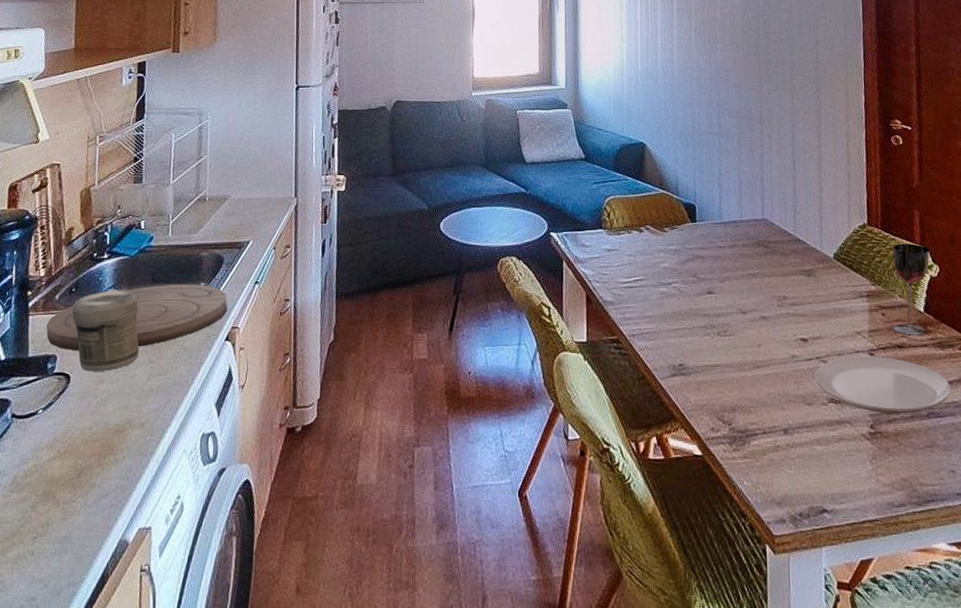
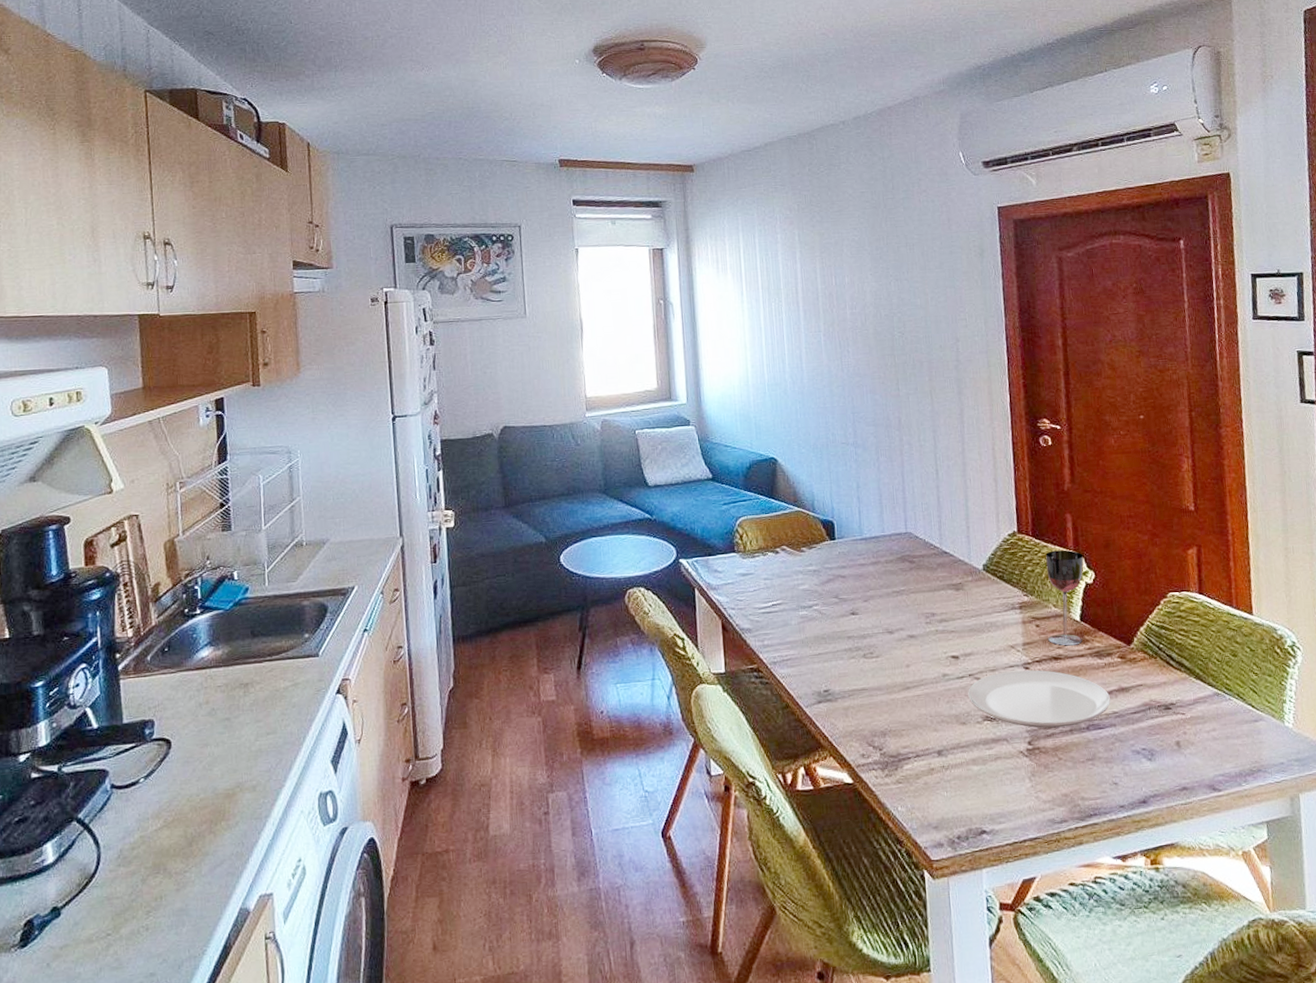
cutting board: present [46,284,227,351] -> none [140,635,336,715]
jar: present [72,290,139,372] -> none [166,647,244,735]

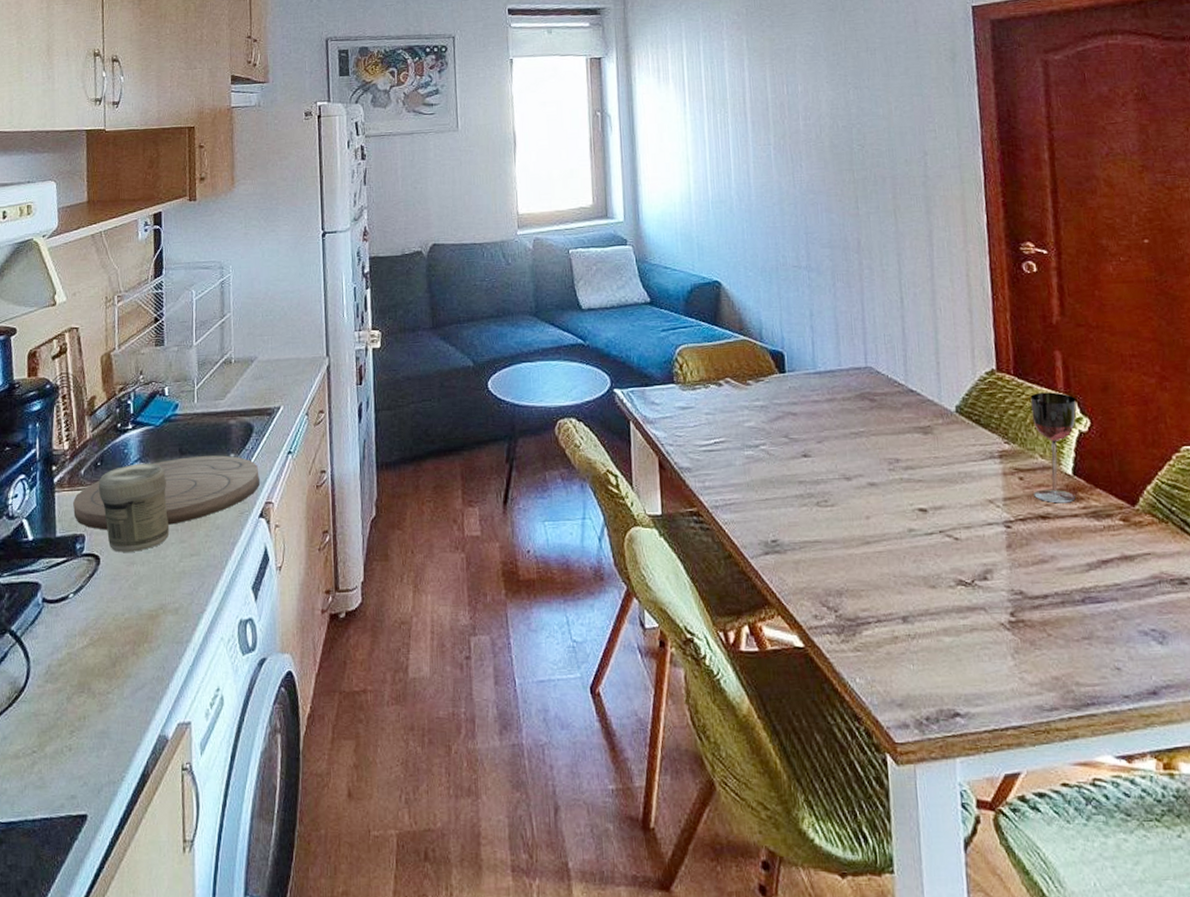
cutting board: none [140,635,336,715] -> present [73,455,260,530]
jar: none [166,647,244,735] -> present [98,463,170,552]
plate: present [968,669,1111,728] -> none [938,529,1112,599]

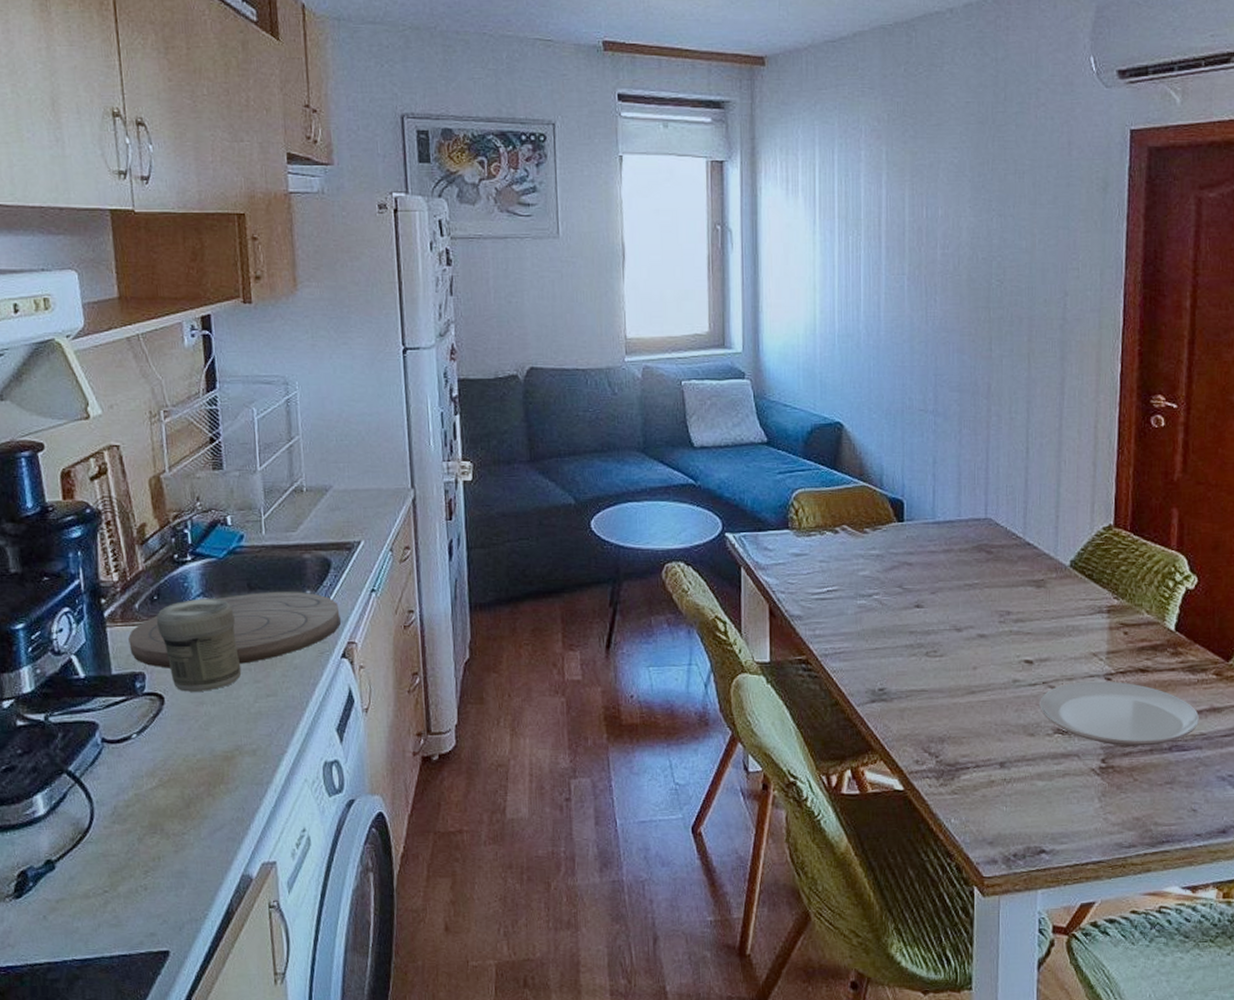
plate: none [938,529,1112,599] -> present [1040,681,1200,746]
wineglass: present [1030,392,1077,504] -> none [1136,549,1188,658]

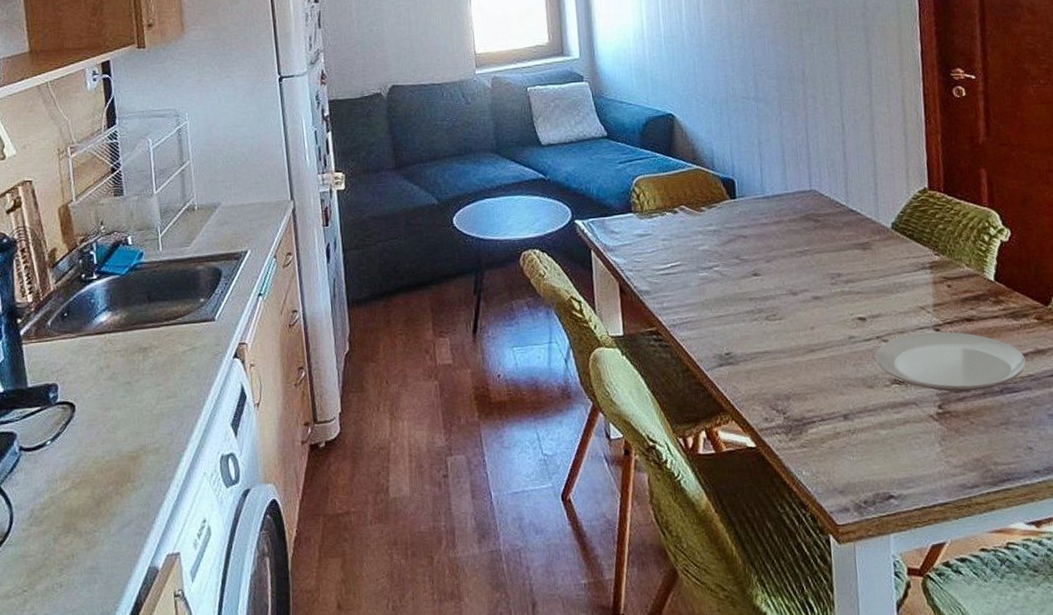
cutting board: present [128,592,341,668] -> none [42,300,232,379]
jar: present [156,599,242,692] -> none [66,311,144,399]

